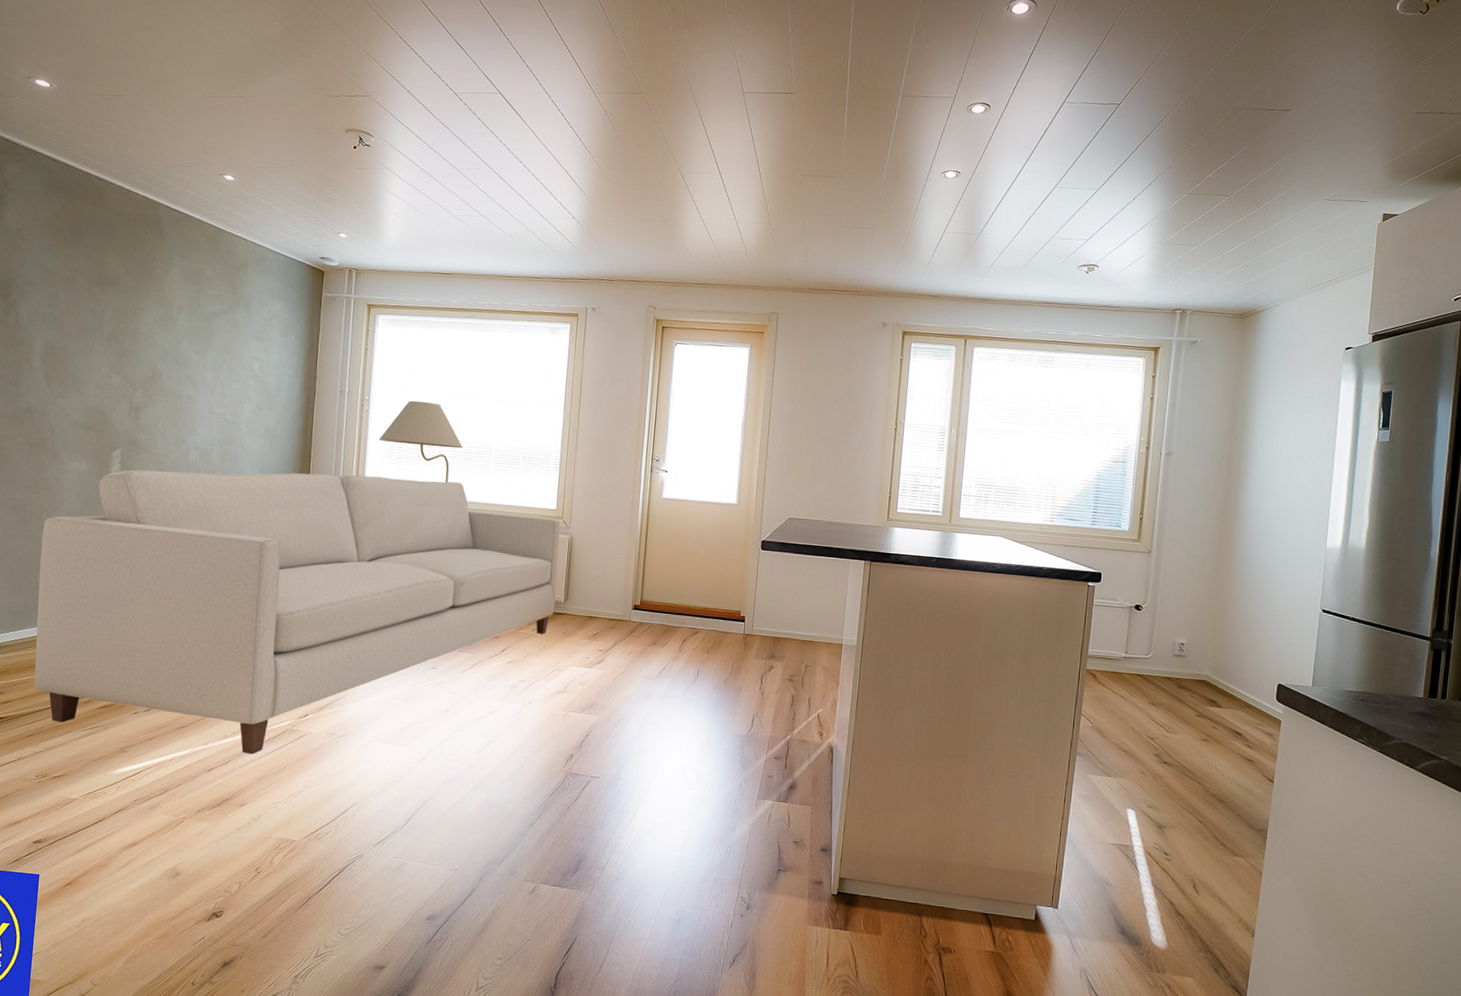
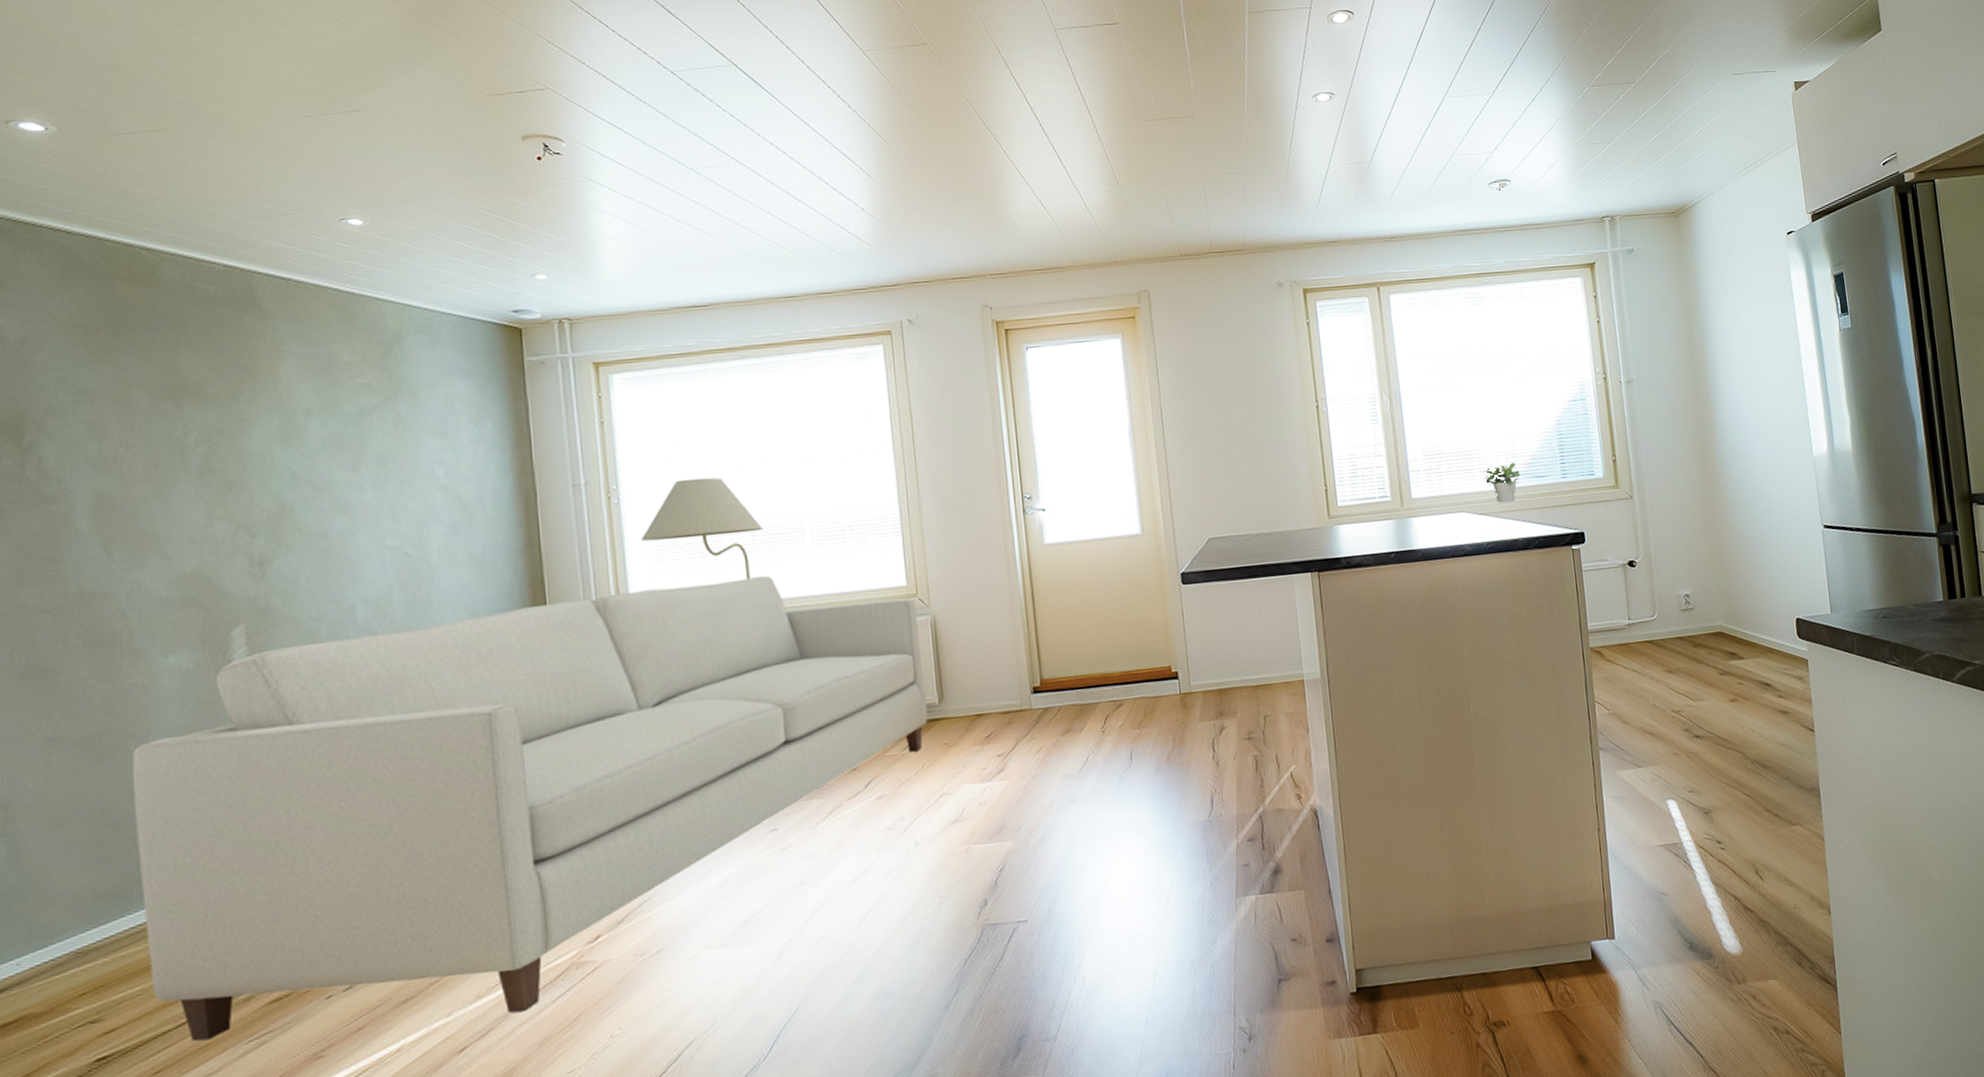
potted plant: none [1023,503,1057,536] -> present [1484,462,1521,503]

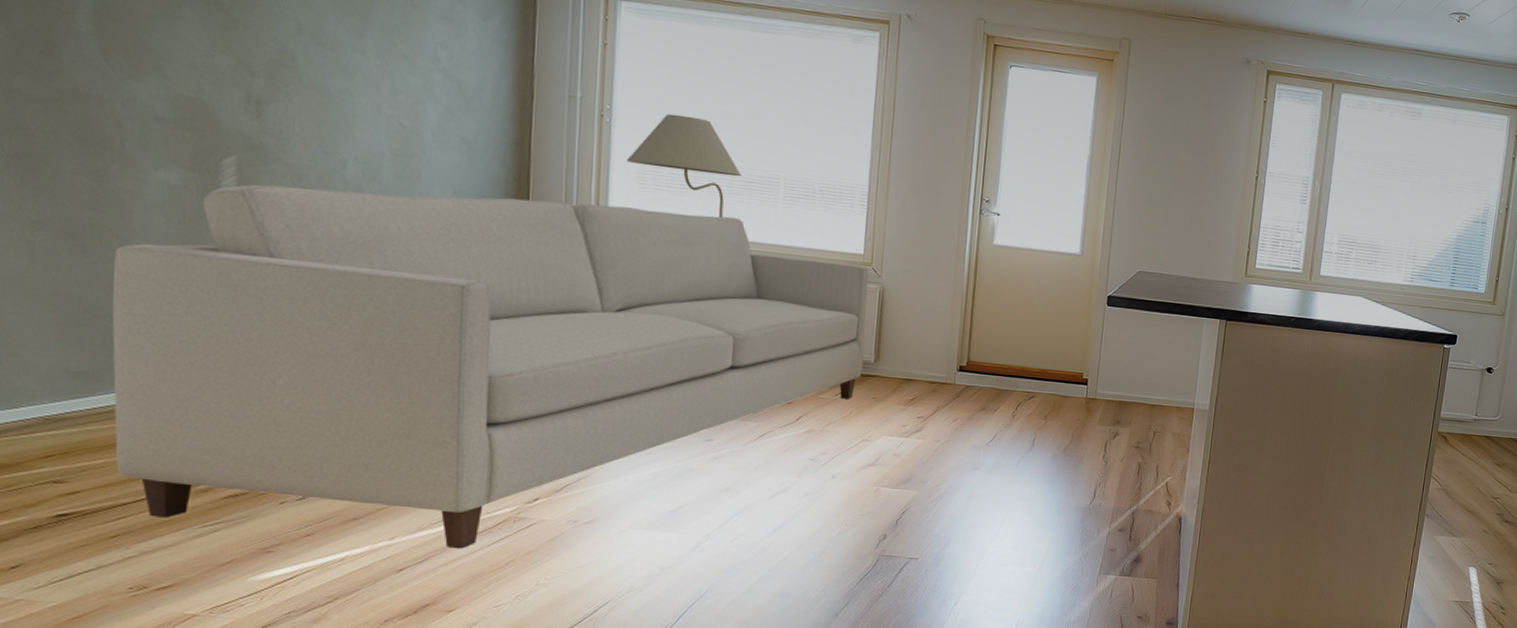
potted plant: present [1484,462,1521,503] -> none [1384,262,1417,297]

